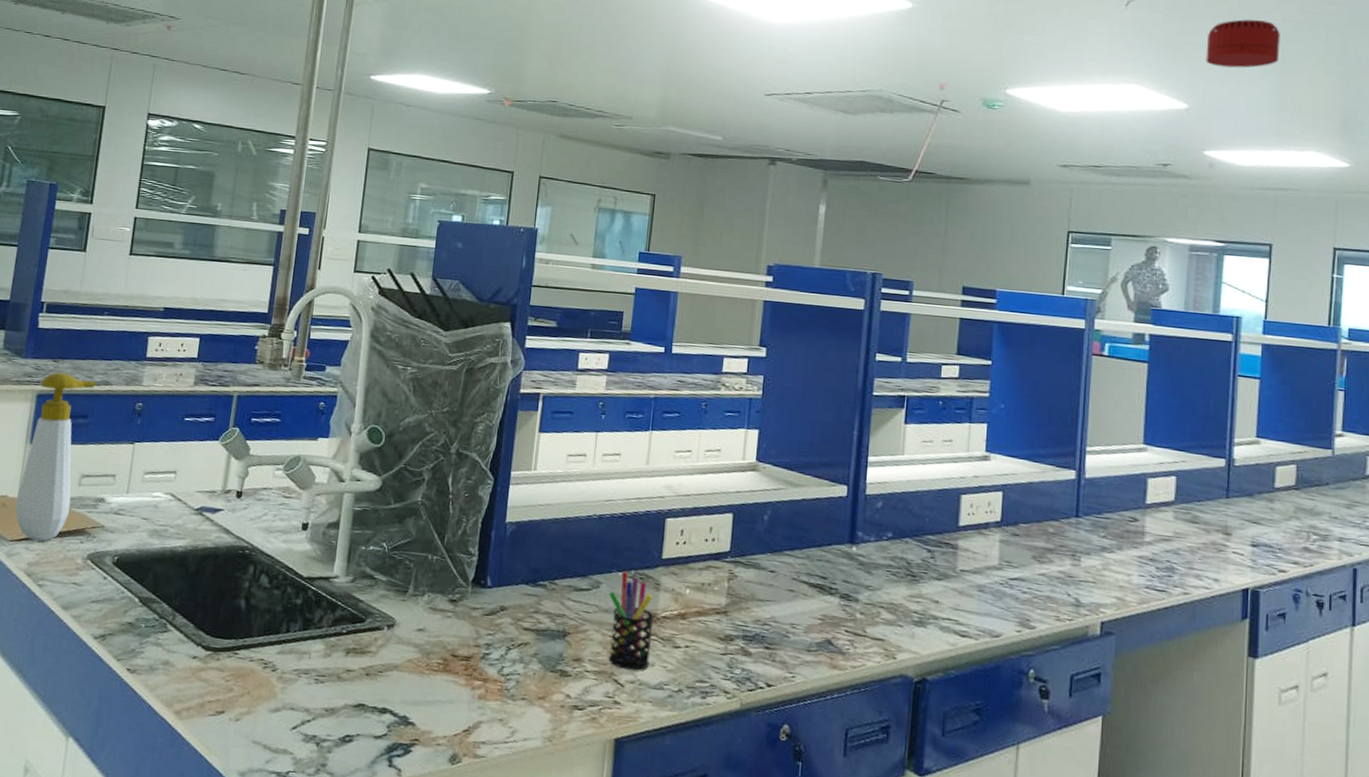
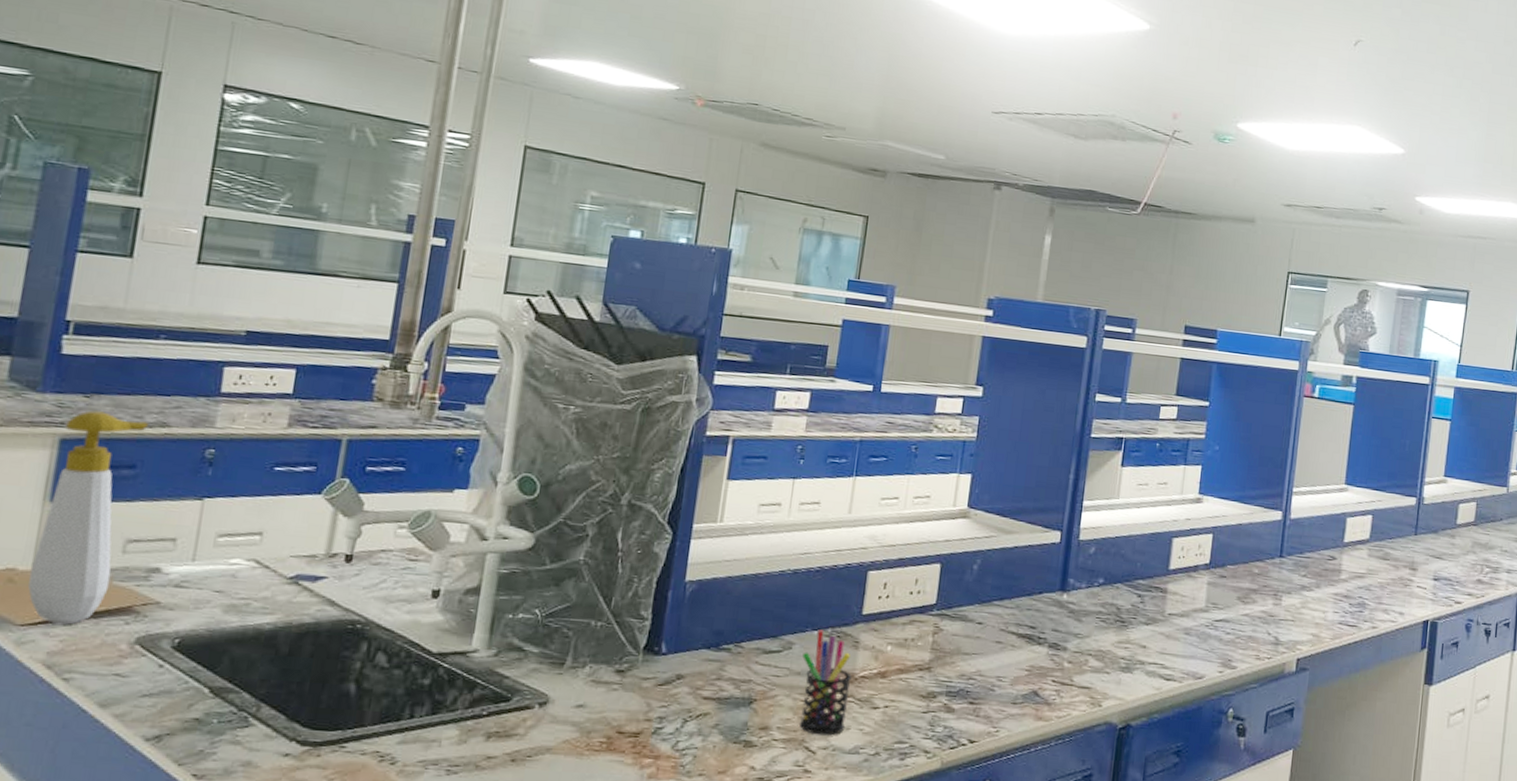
smoke detector: present [1206,19,1280,68] -> none [1423,68,1489,117]

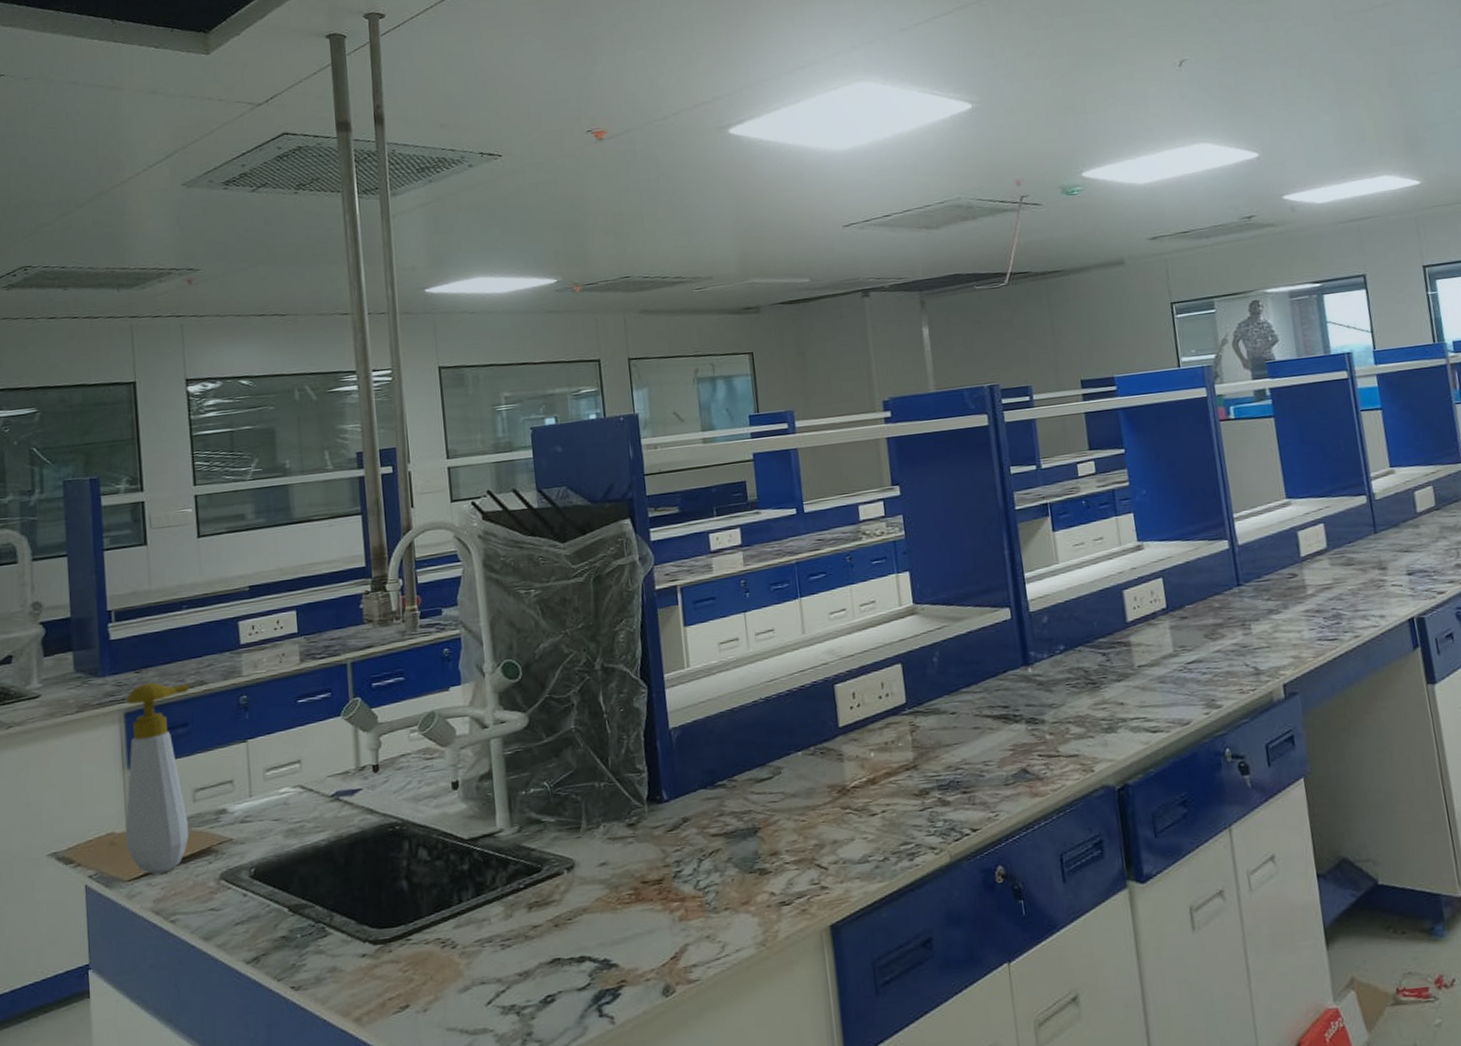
pen holder: present [800,630,852,736] -> none [793,749,850,851]

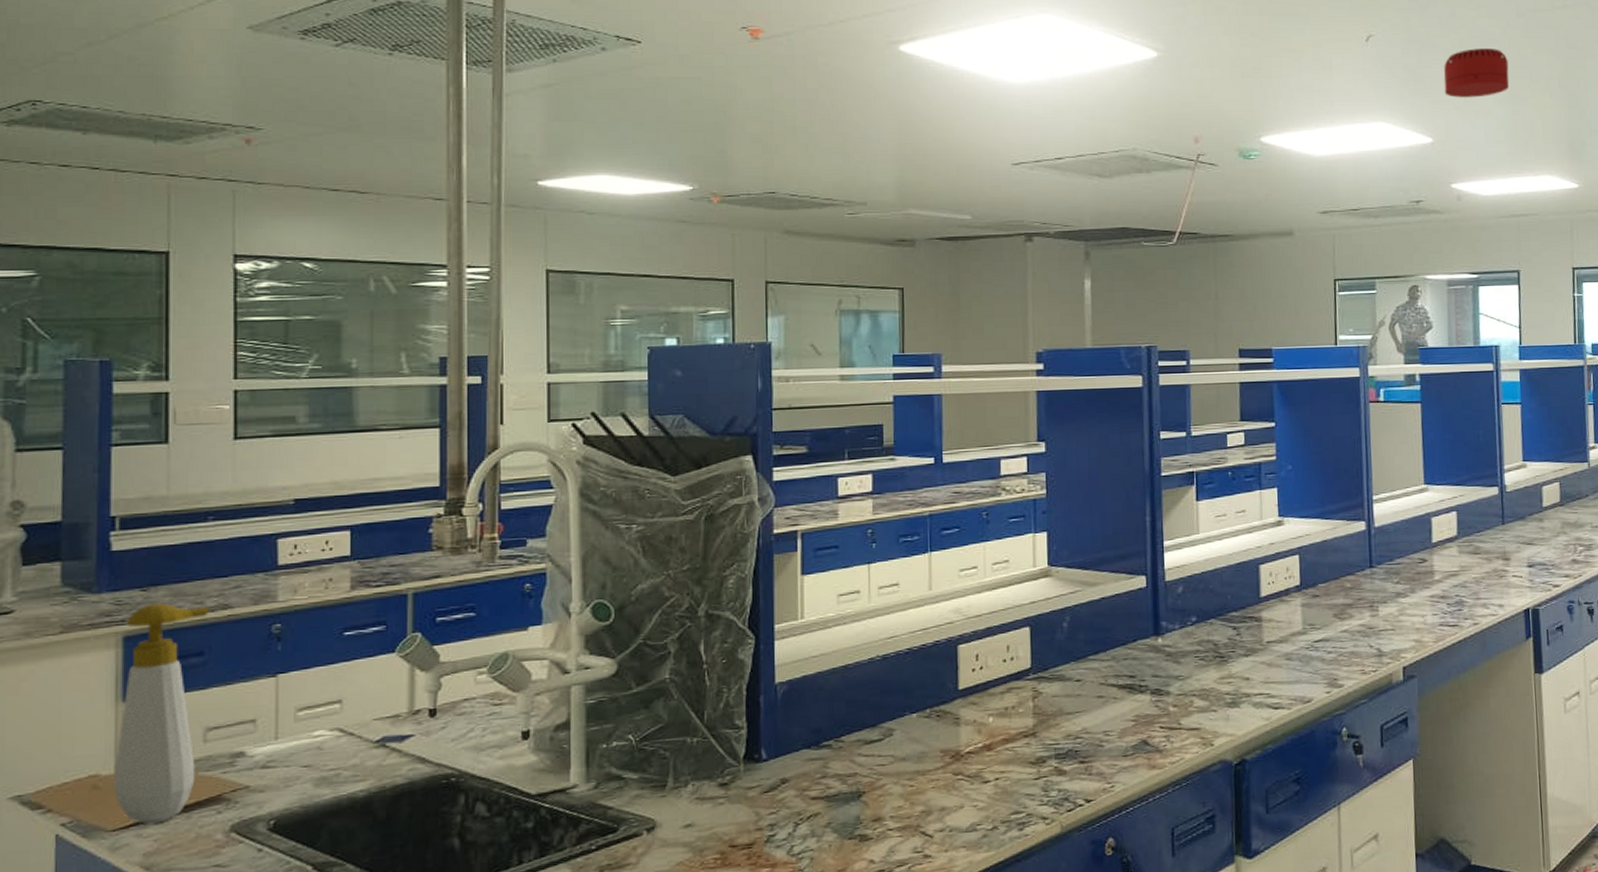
smoke detector: none [1262,56,1335,110] -> present [1443,48,1510,98]

